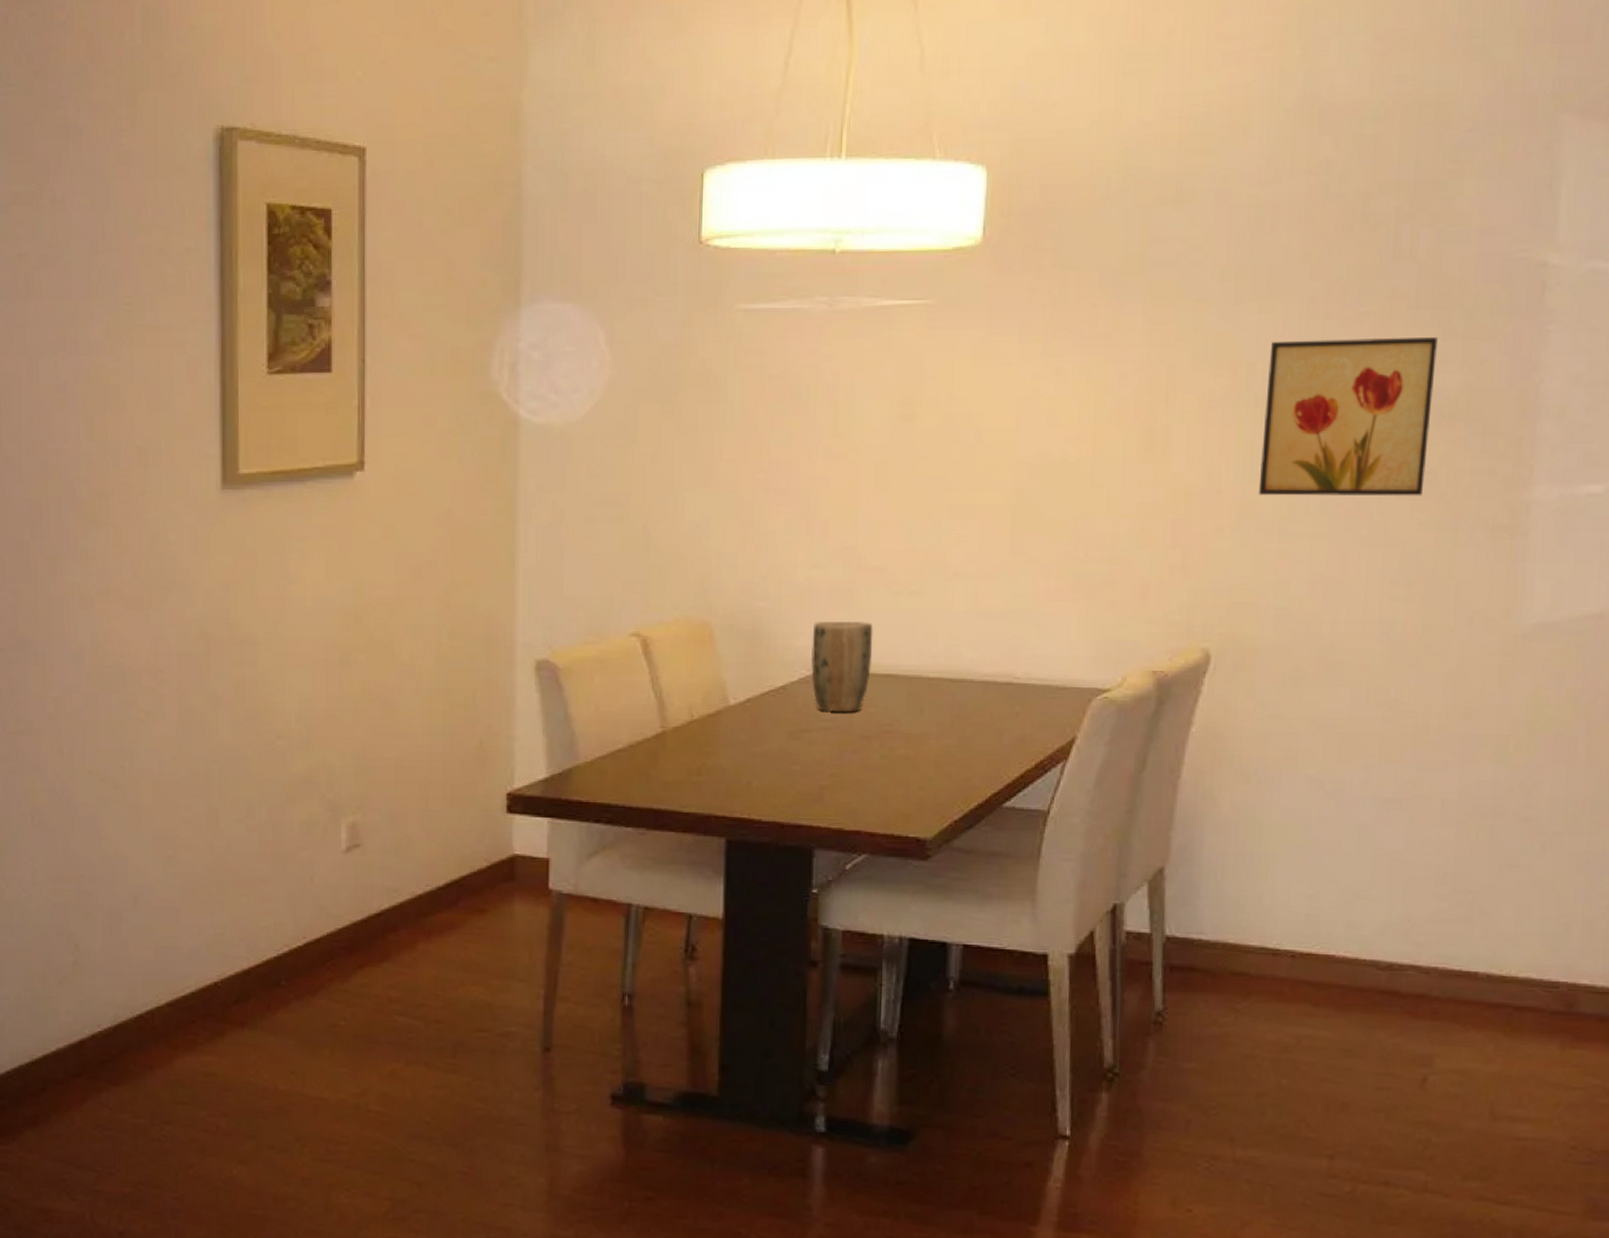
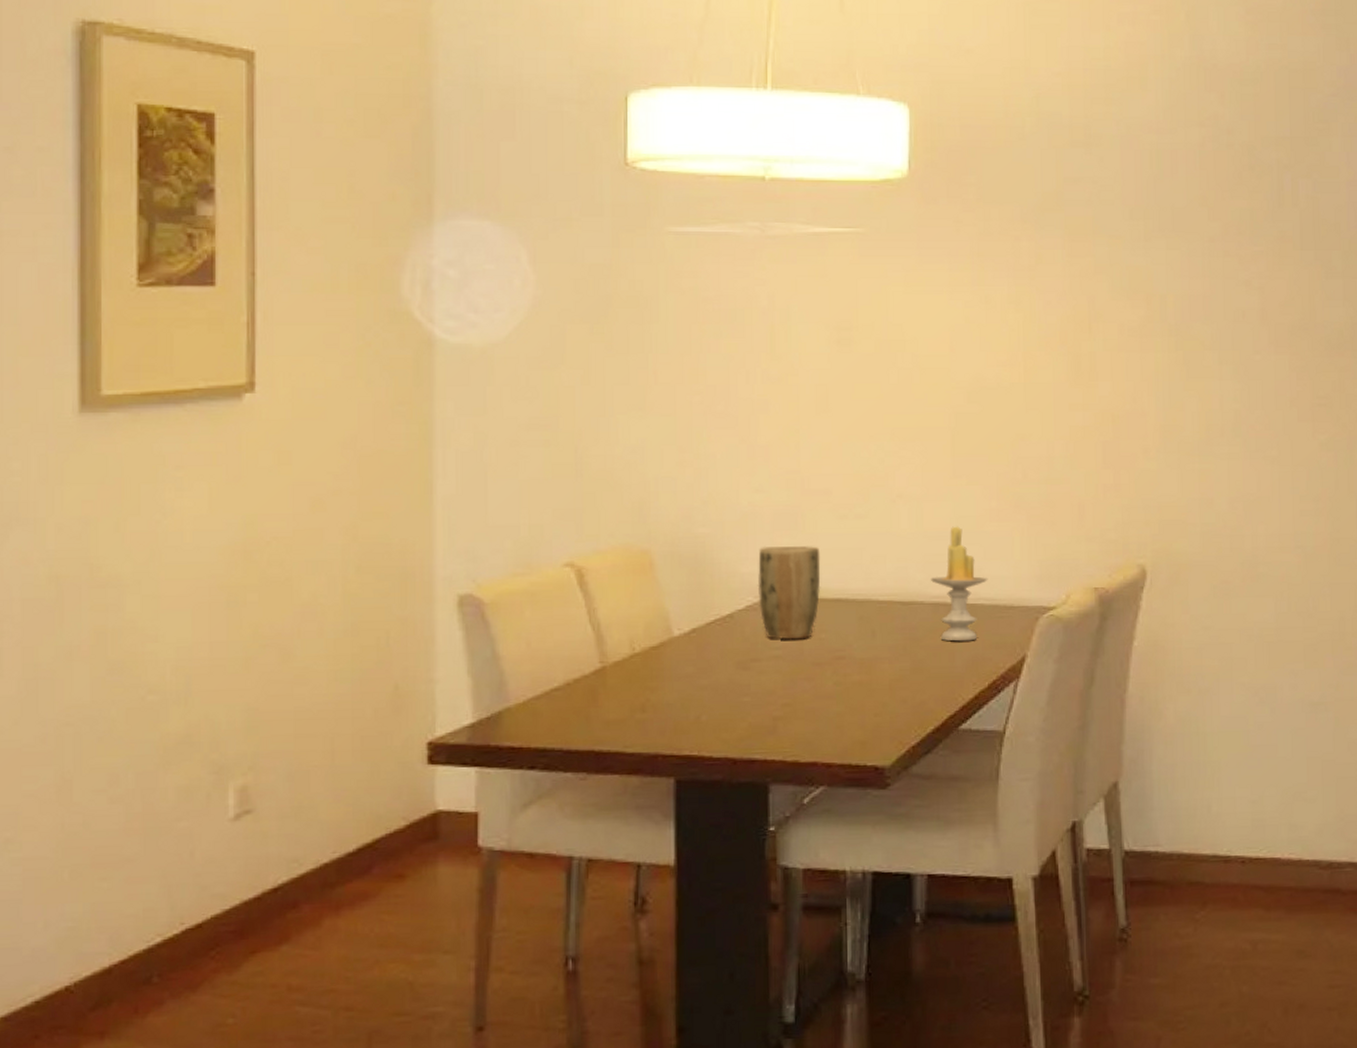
candle: none [981,605,1041,721] -> present [930,526,988,641]
wall art: present [1258,337,1438,497] -> none [1177,274,1322,420]

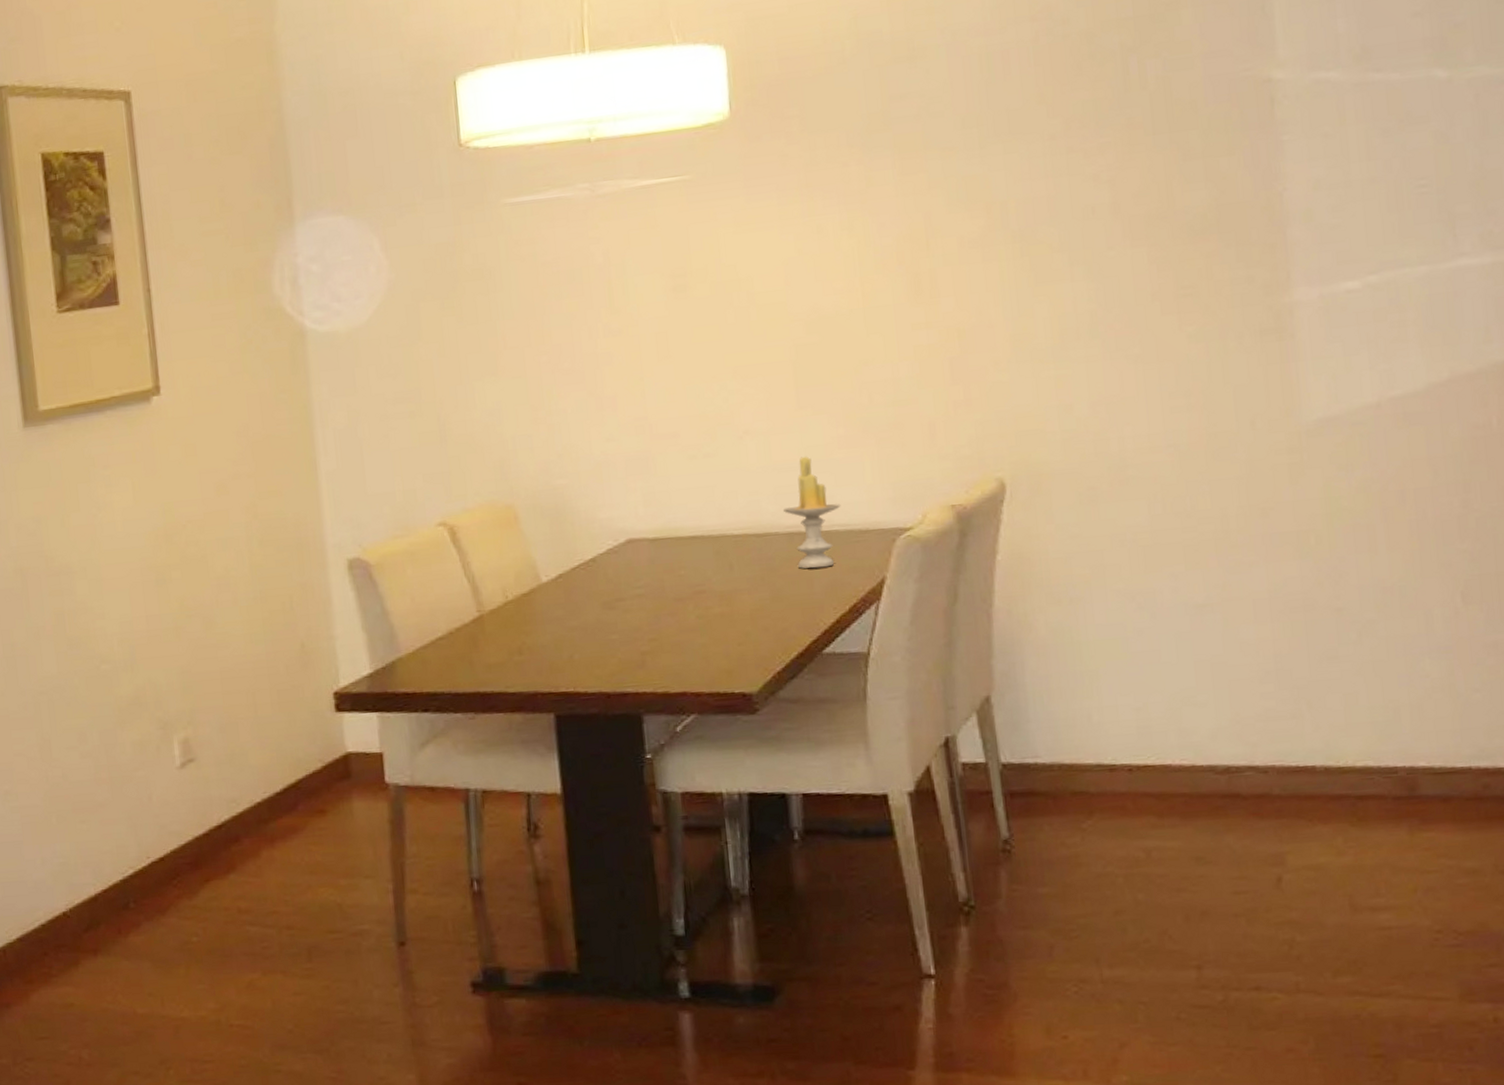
plant pot: present [757,546,821,640] -> none [614,487,677,579]

